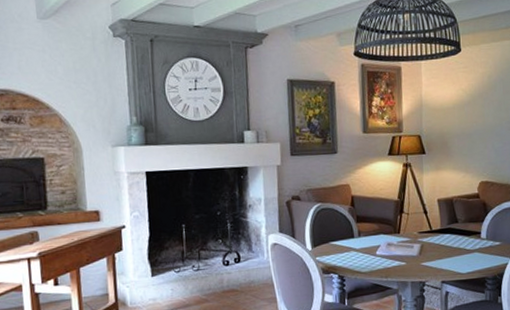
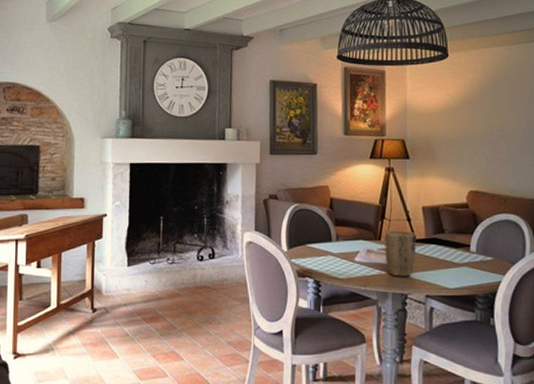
plant pot: none [403,223,433,267] -> present [384,231,417,277]

